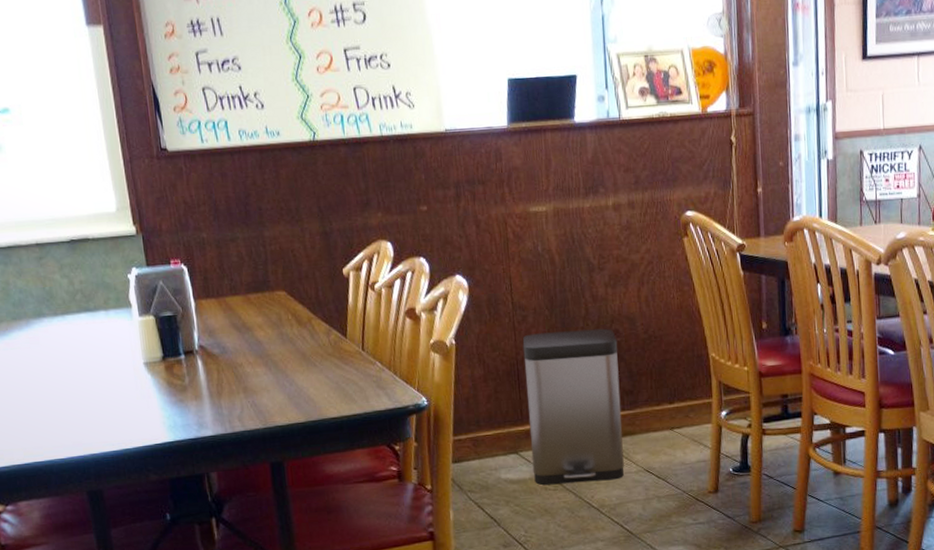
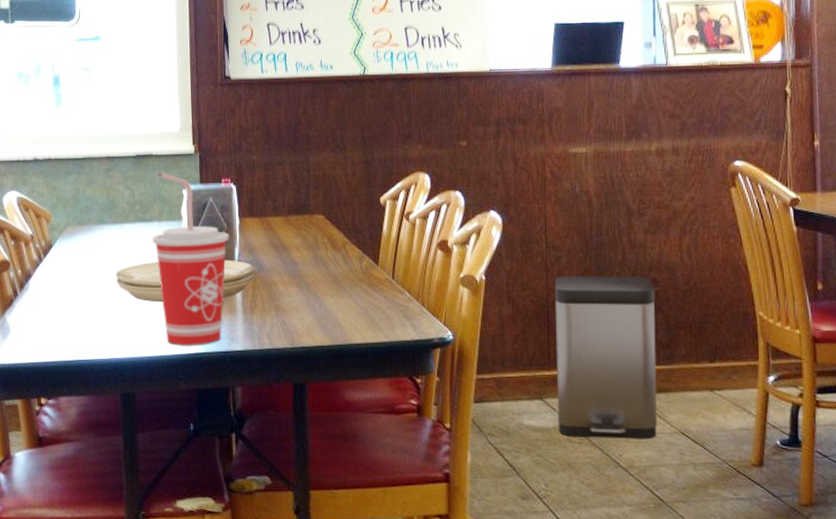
plate: none [63,344,219,395] -> present [115,259,255,302]
beverage cup: none [96,256,189,436] -> present [152,172,229,346]

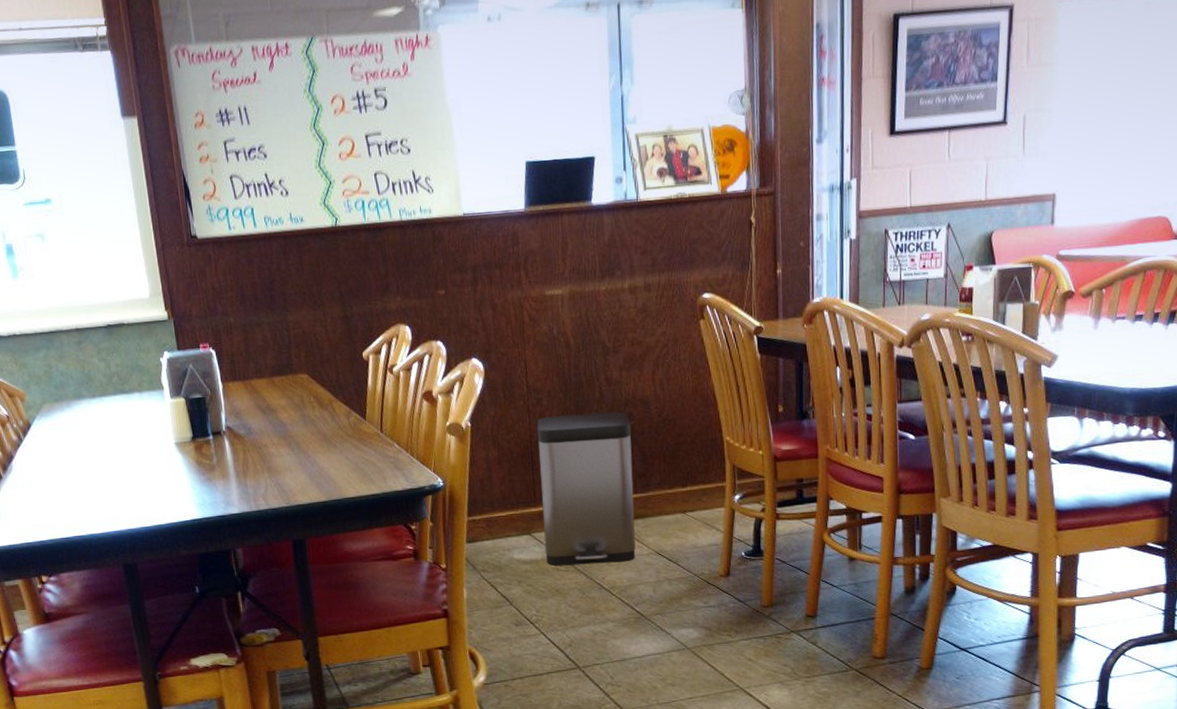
plate: present [115,259,255,302] -> none [101,425,245,473]
beverage cup: present [152,172,229,346] -> none [131,340,217,513]

